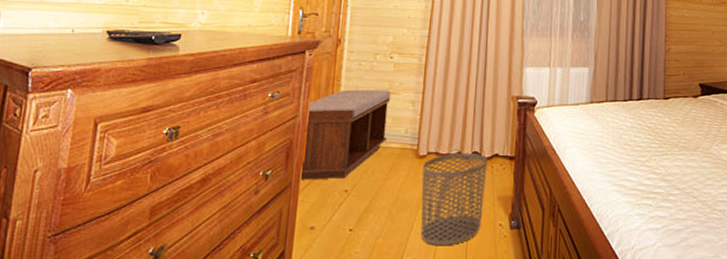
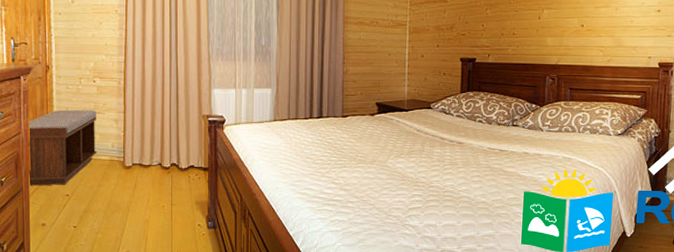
waste bin: present [420,152,488,246] -> none [129,164,185,241]

